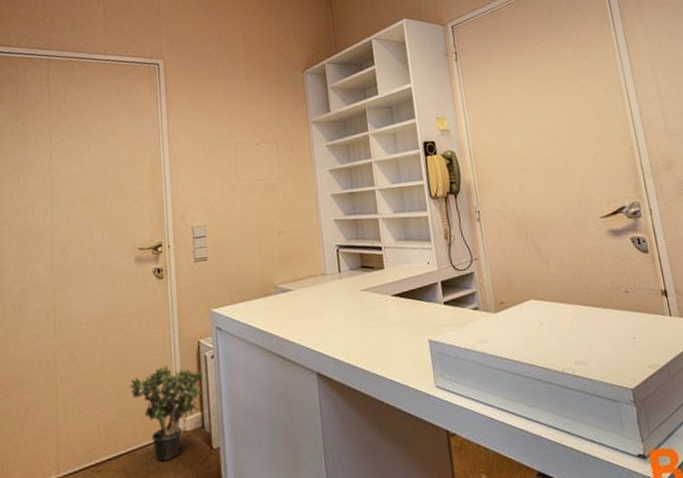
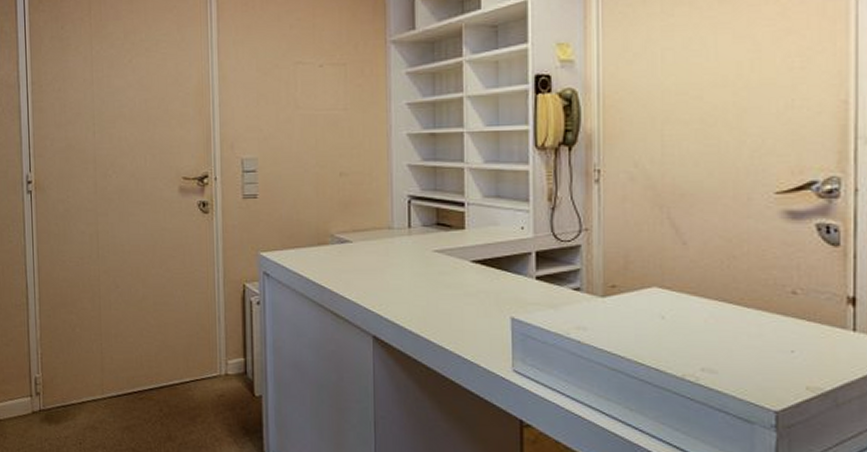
potted plant: present [127,365,204,462] -> none [169,305,247,401]

